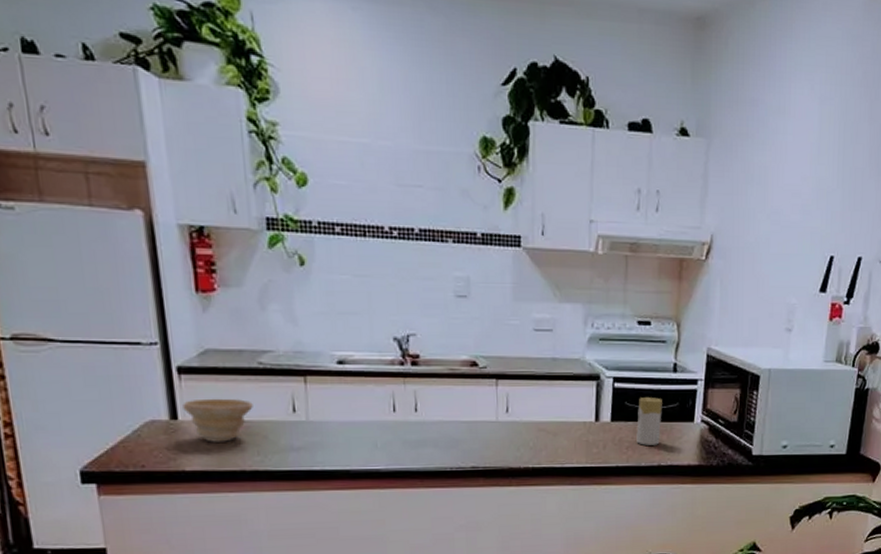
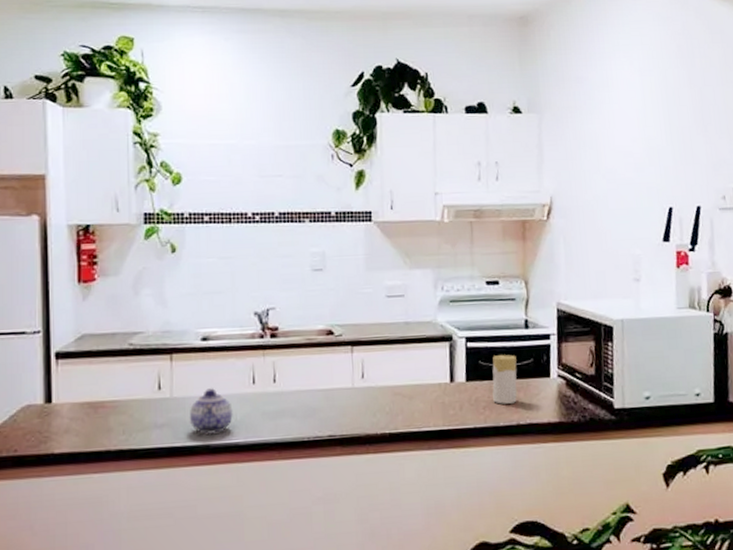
bowl: present [183,398,253,442] -> none [57,380,122,424]
teapot: none [327,414,373,461] -> present [189,388,233,435]

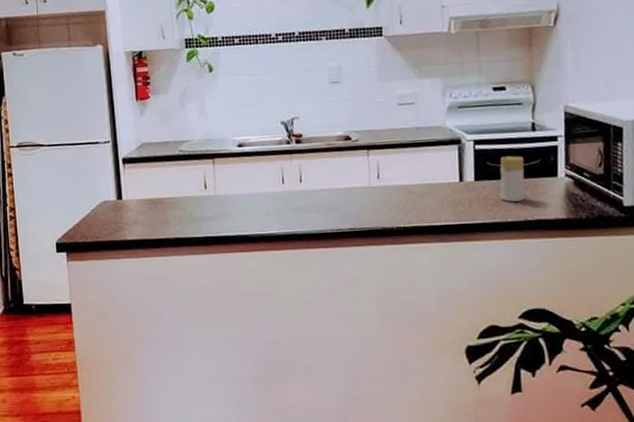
teapot: present [189,388,233,435] -> none [231,187,267,227]

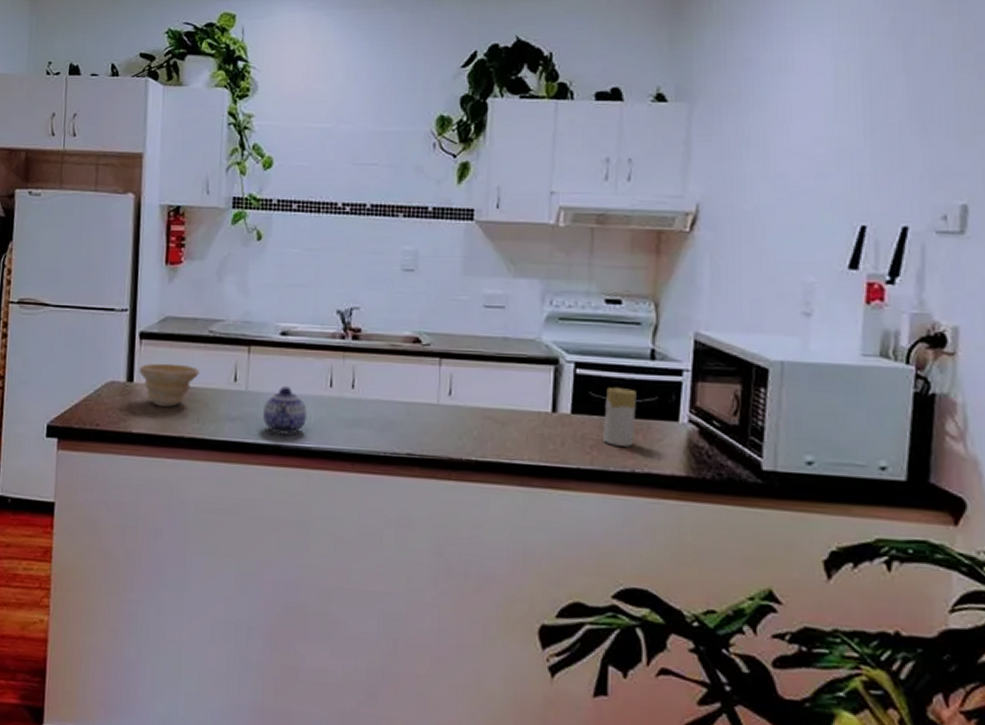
bowl: none [126,180,175,216] -> present [139,363,199,407]
teapot: none [231,187,267,227] -> present [262,386,307,436]

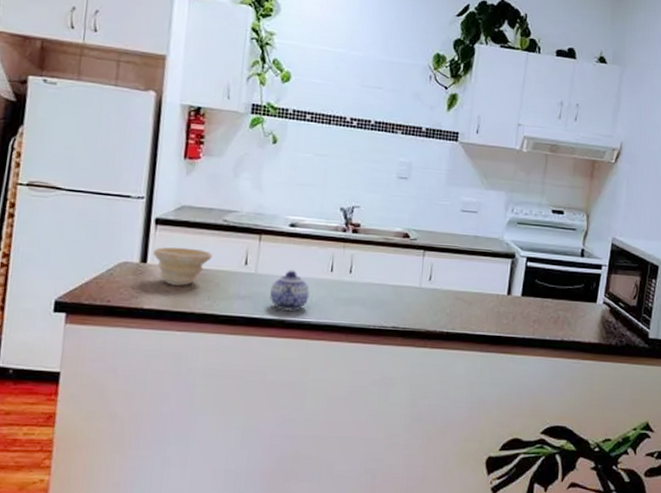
candle: present [603,388,637,447] -> none [543,277,569,321]

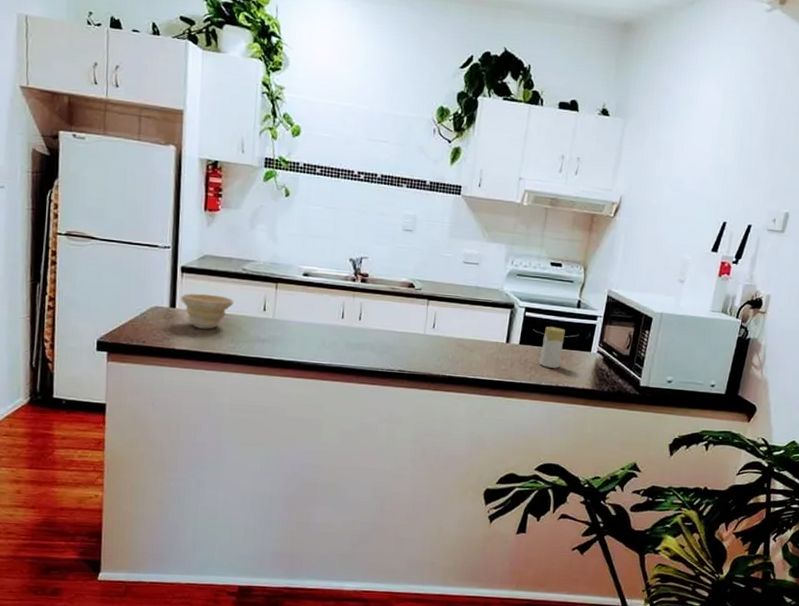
teapot: present [269,270,310,312] -> none [286,316,323,354]
candle: none [543,277,569,321] -> present [539,327,565,368]

